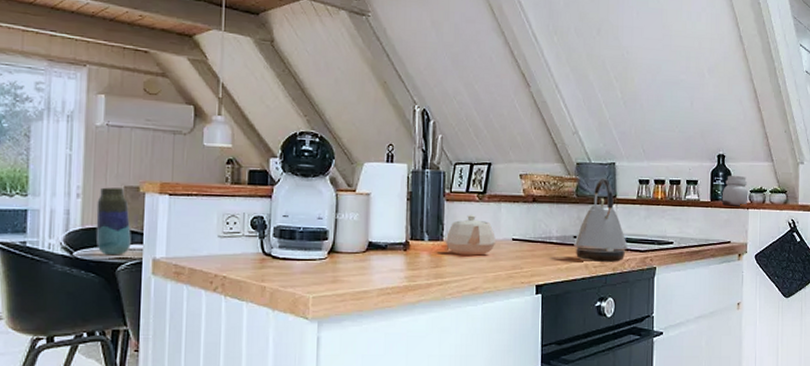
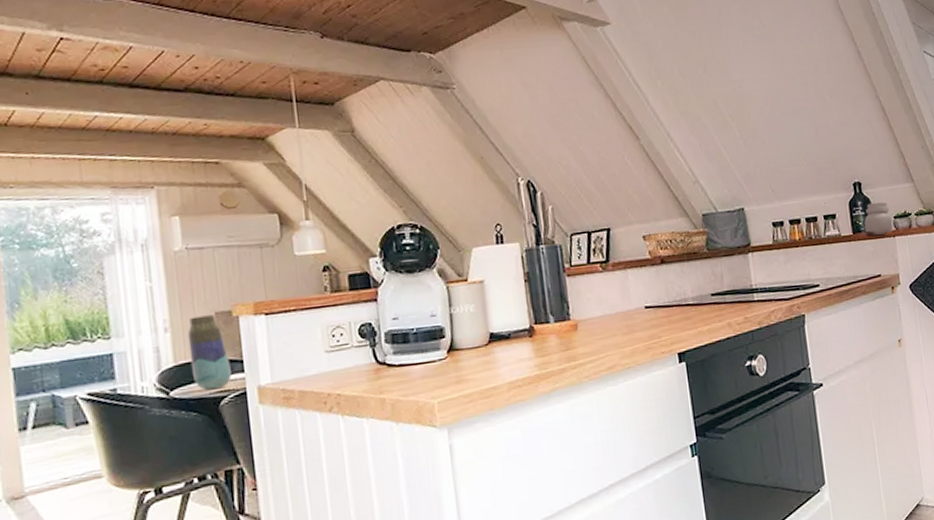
teapot: present [446,214,497,256] -> none [573,286,628,333]
kettle: present [574,177,627,263] -> none [712,226,771,320]

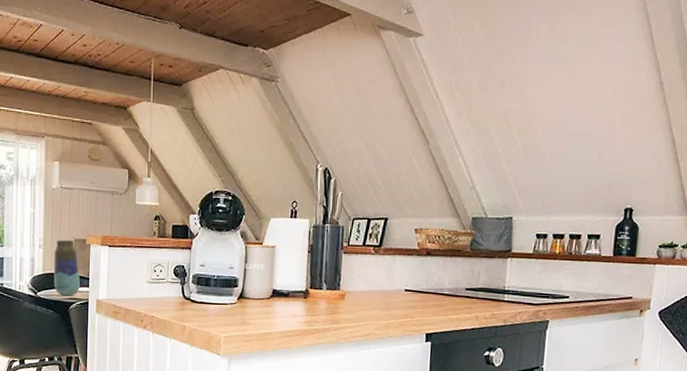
jar: present [864,202,893,238] -> none [625,230,657,263]

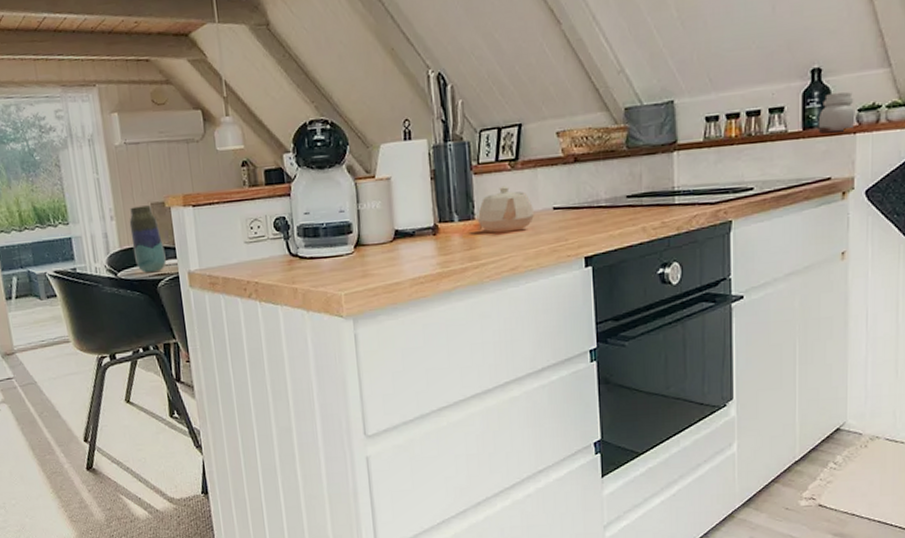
teapot: none [342,266,390,305] -> present [478,185,535,233]
jar: none [625,230,657,263] -> present [818,92,856,135]

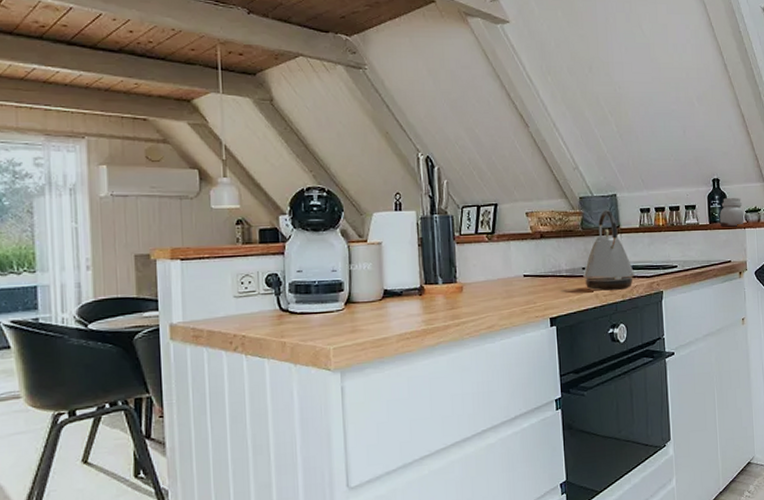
vase: present [129,205,166,274] -> none [108,257,146,325]
teapot: present [478,185,535,233] -> none [459,254,509,295]
kettle: none [627,120,694,224] -> present [583,209,634,292]

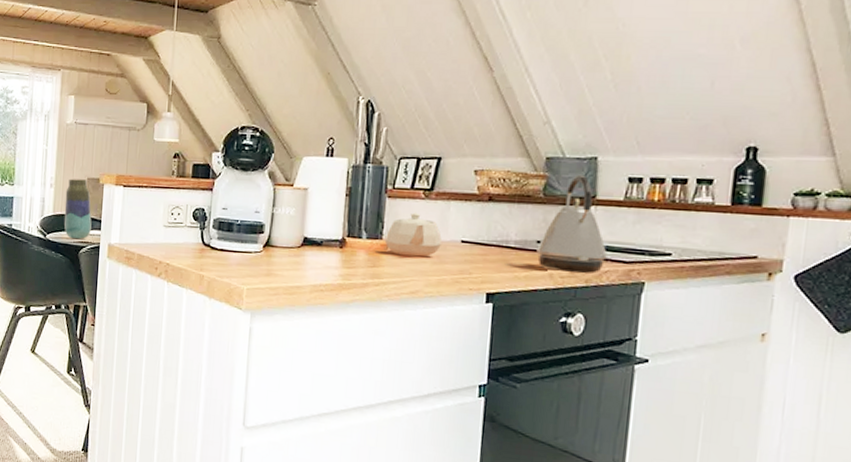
vase: none [108,257,146,325] -> present [64,179,92,240]
teapot: none [459,254,509,295] -> present [385,212,443,257]
jar: present [719,198,744,228] -> none [747,174,792,215]

